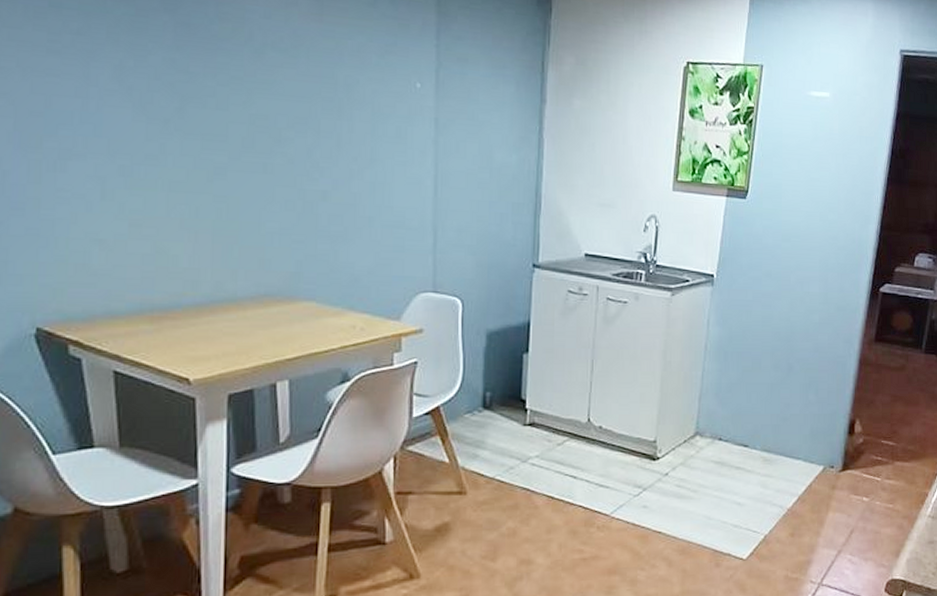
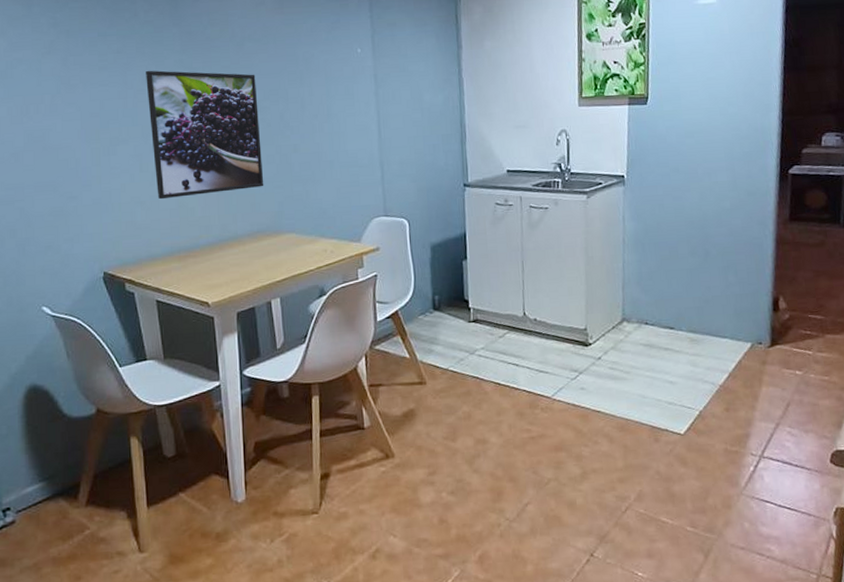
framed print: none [118,65,279,240] -> present [146,70,264,200]

